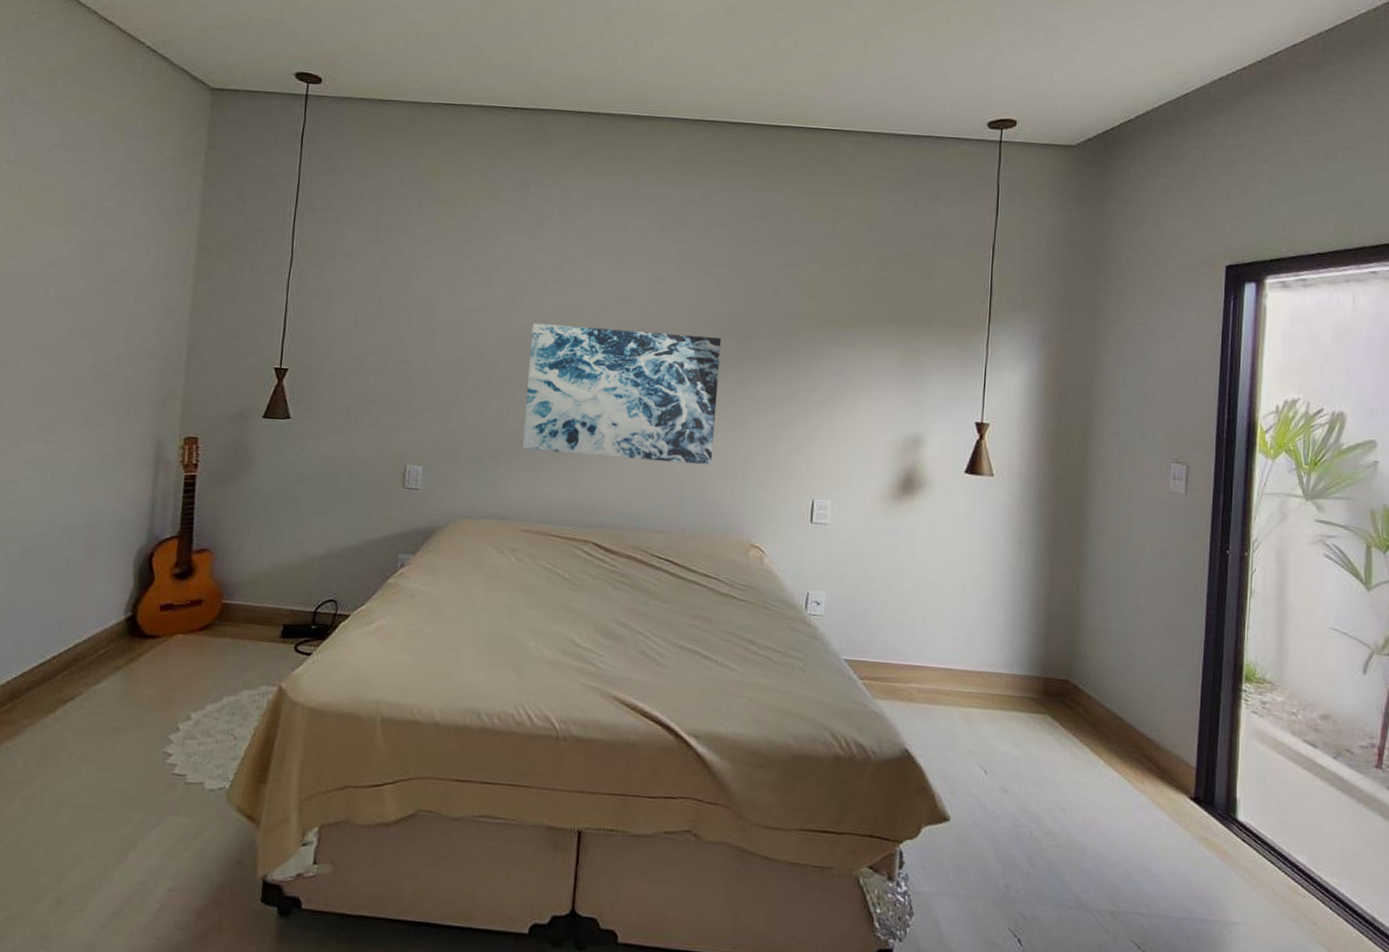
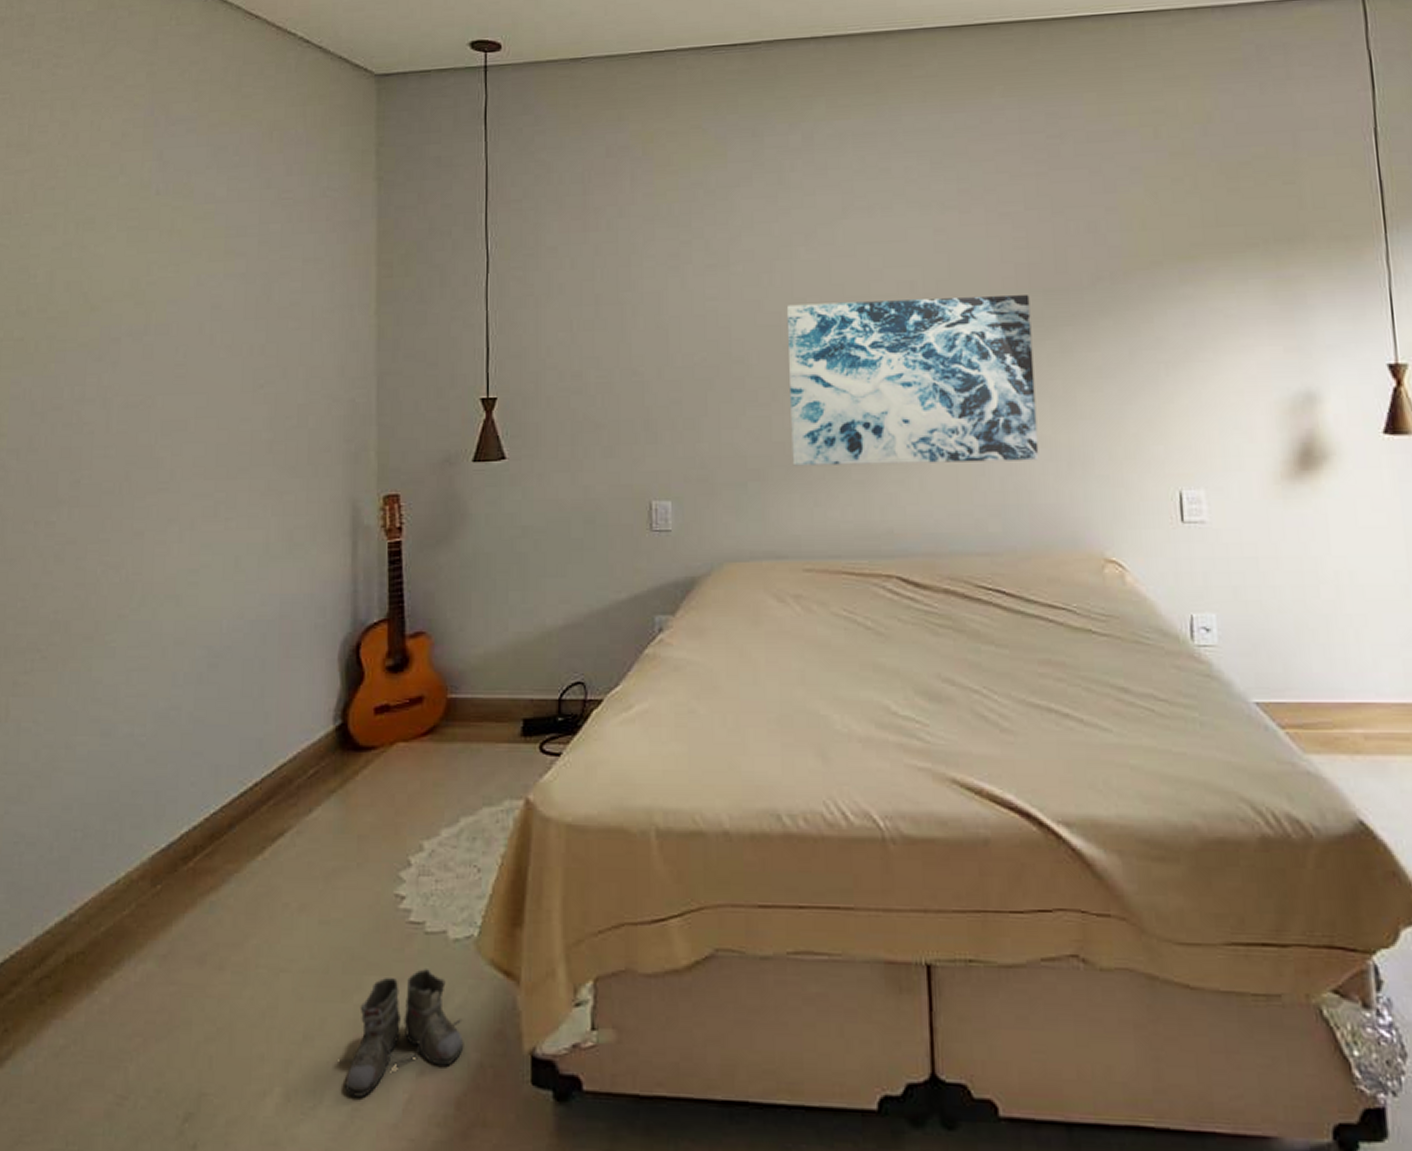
boots: none [105,810,210,905] -> present [339,969,464,1097]

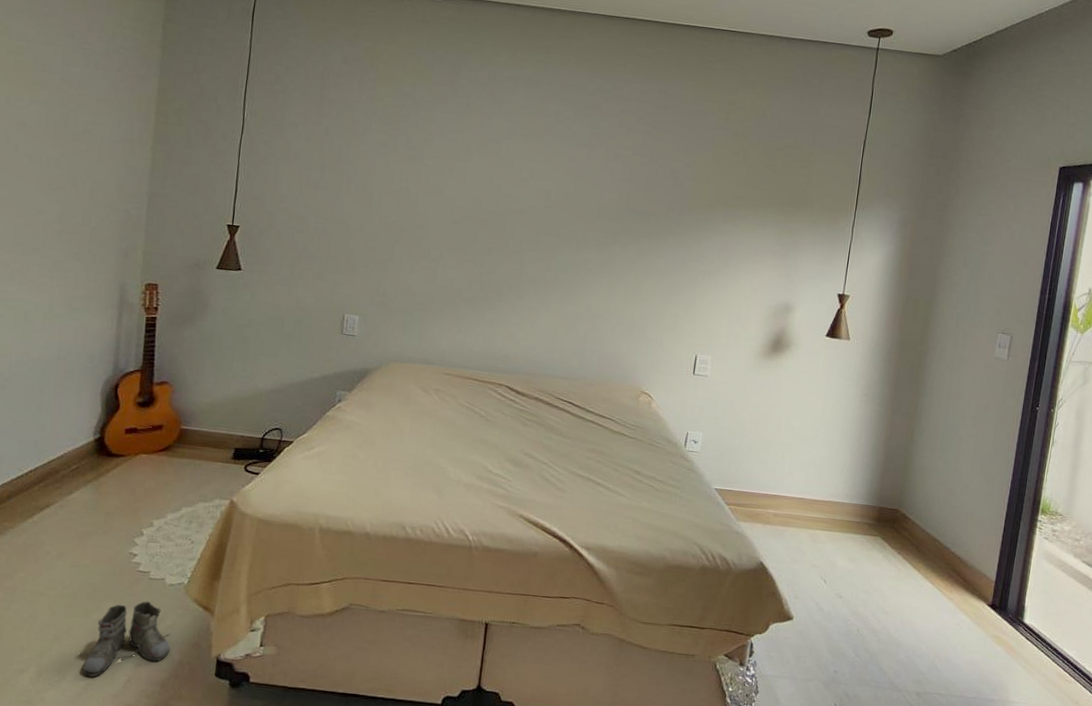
wall art: present [786,295,1039,466] -> none [447,193,625,323]

